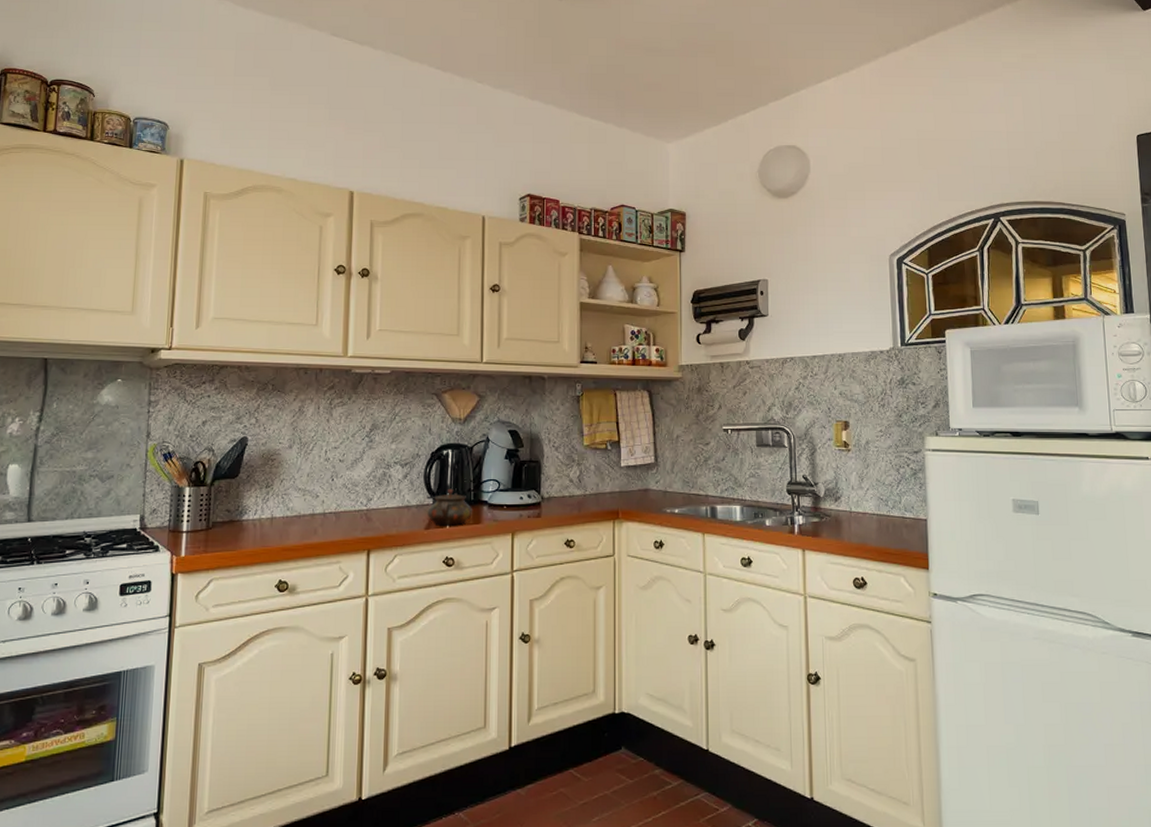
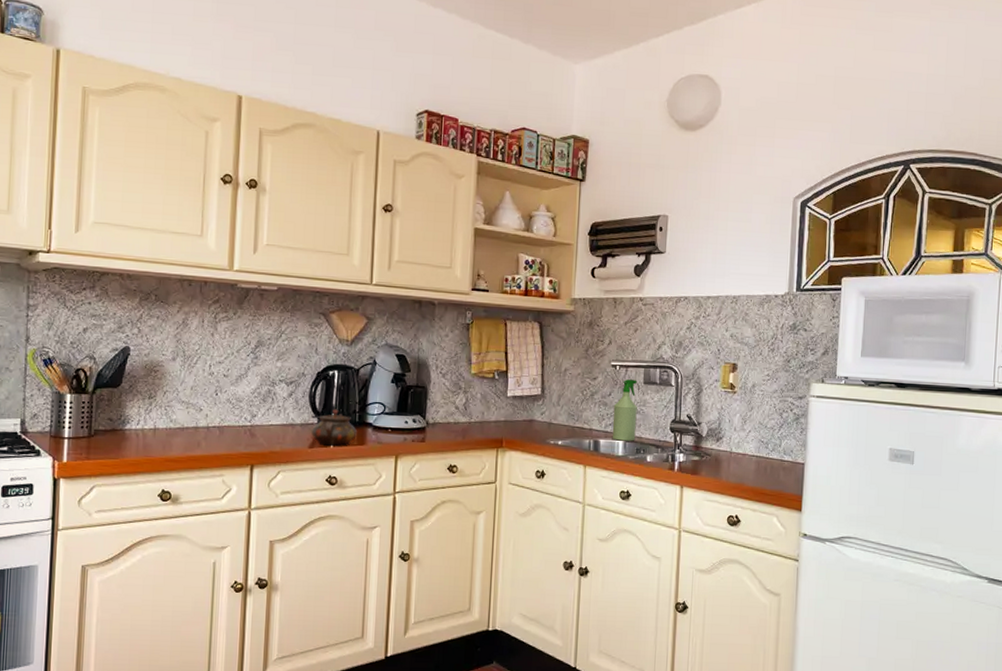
spray bottle: none [728,443,753,506] -> present [612,379,637,441]

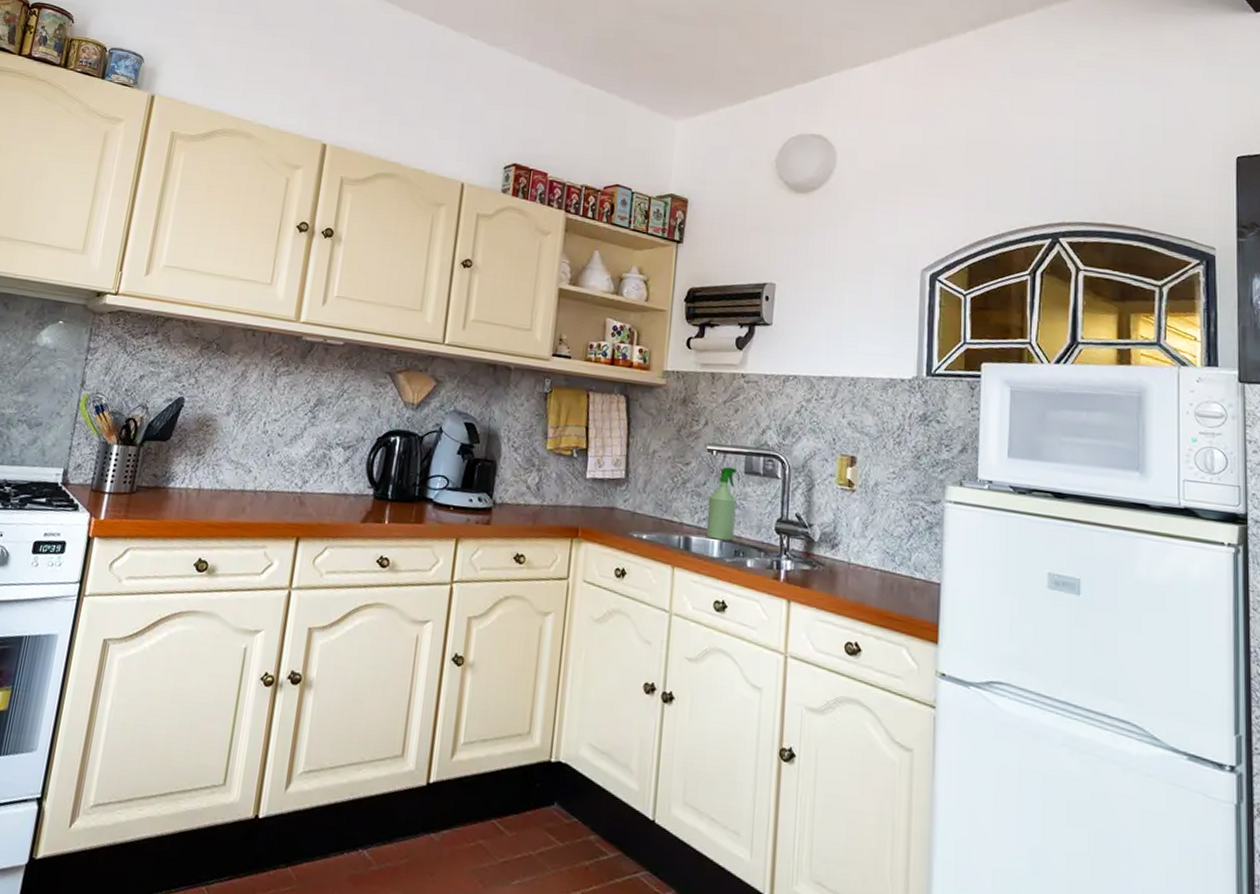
teapot: present [311,409,357,446] -> none [365,480,415,522]

